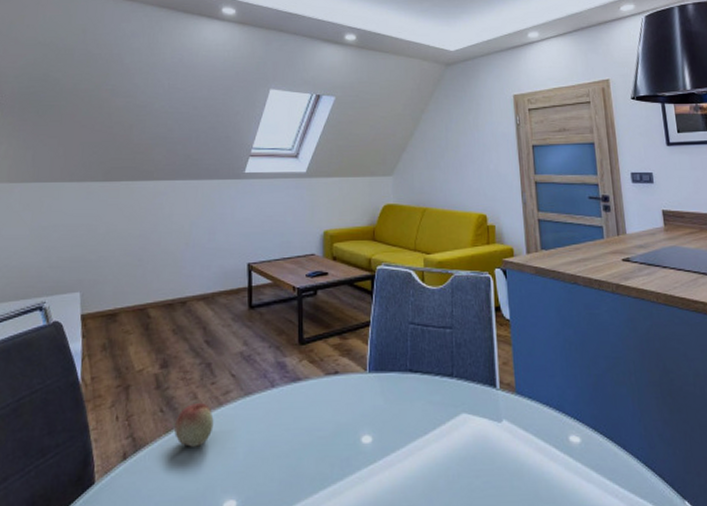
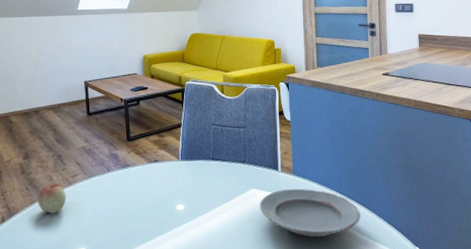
plate: none [472,413,608,486] -> present [259,188,361,238]

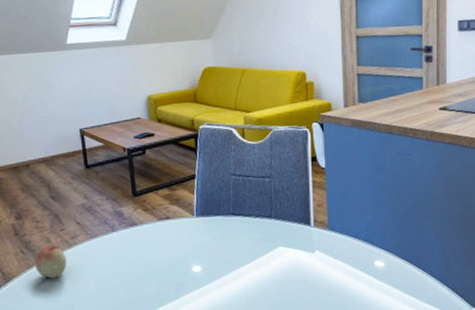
plate: present [259,188,361,238] -> none [288,245,408,300]

